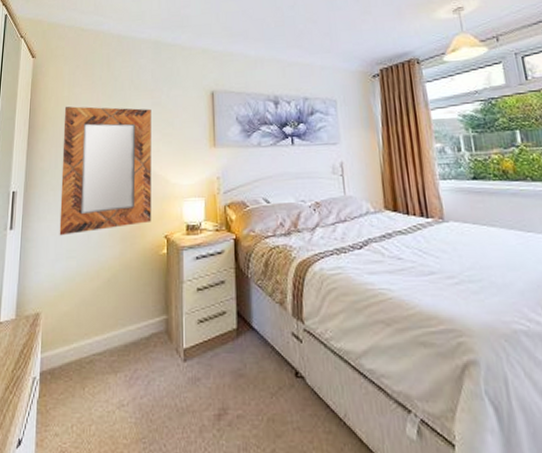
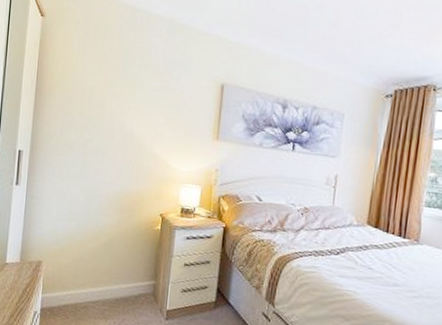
home mirror: present [59,106,152,236] -> none [62,75,159,200]

